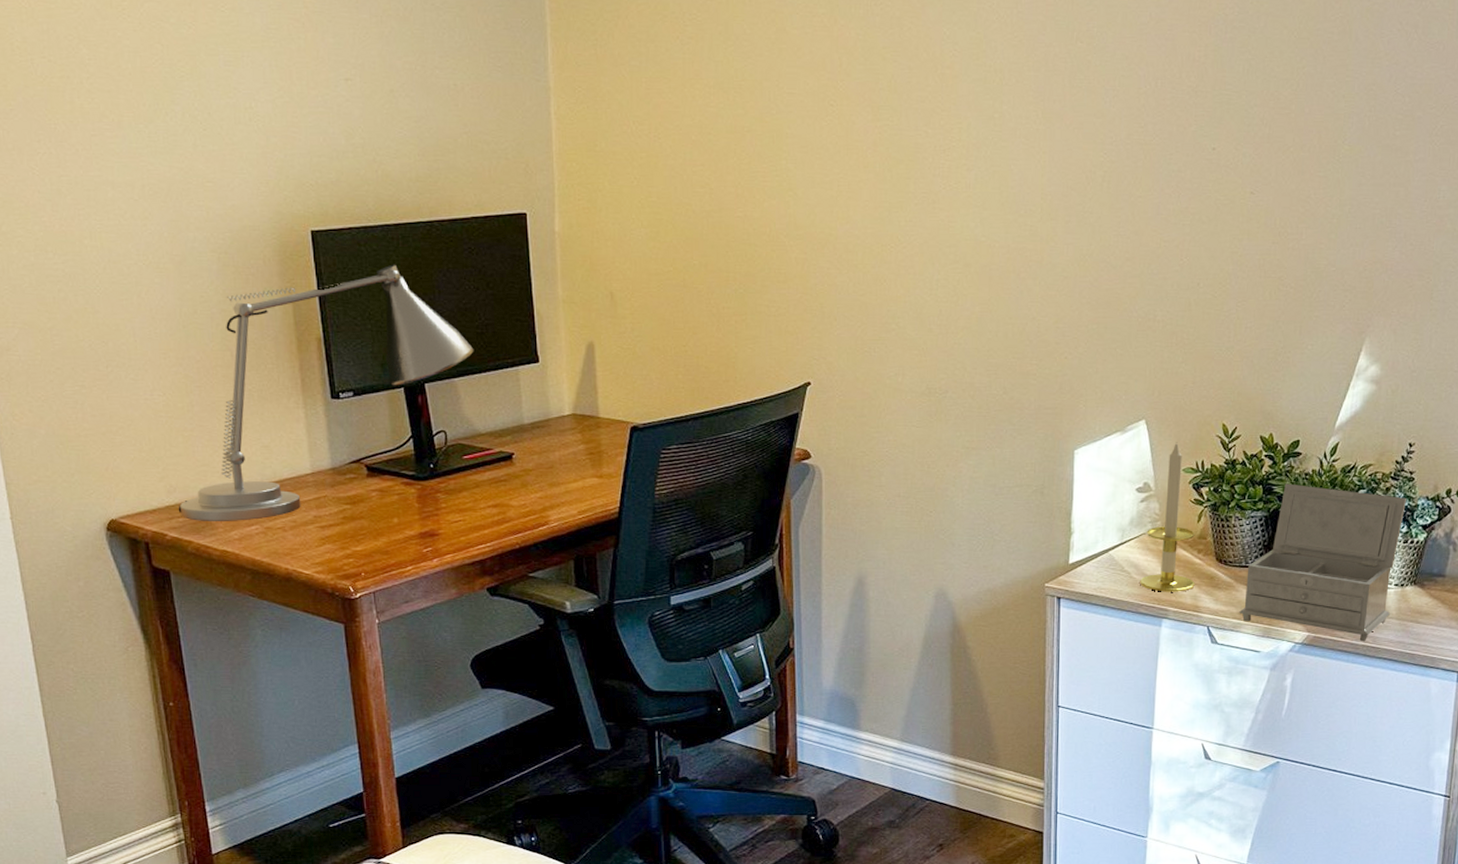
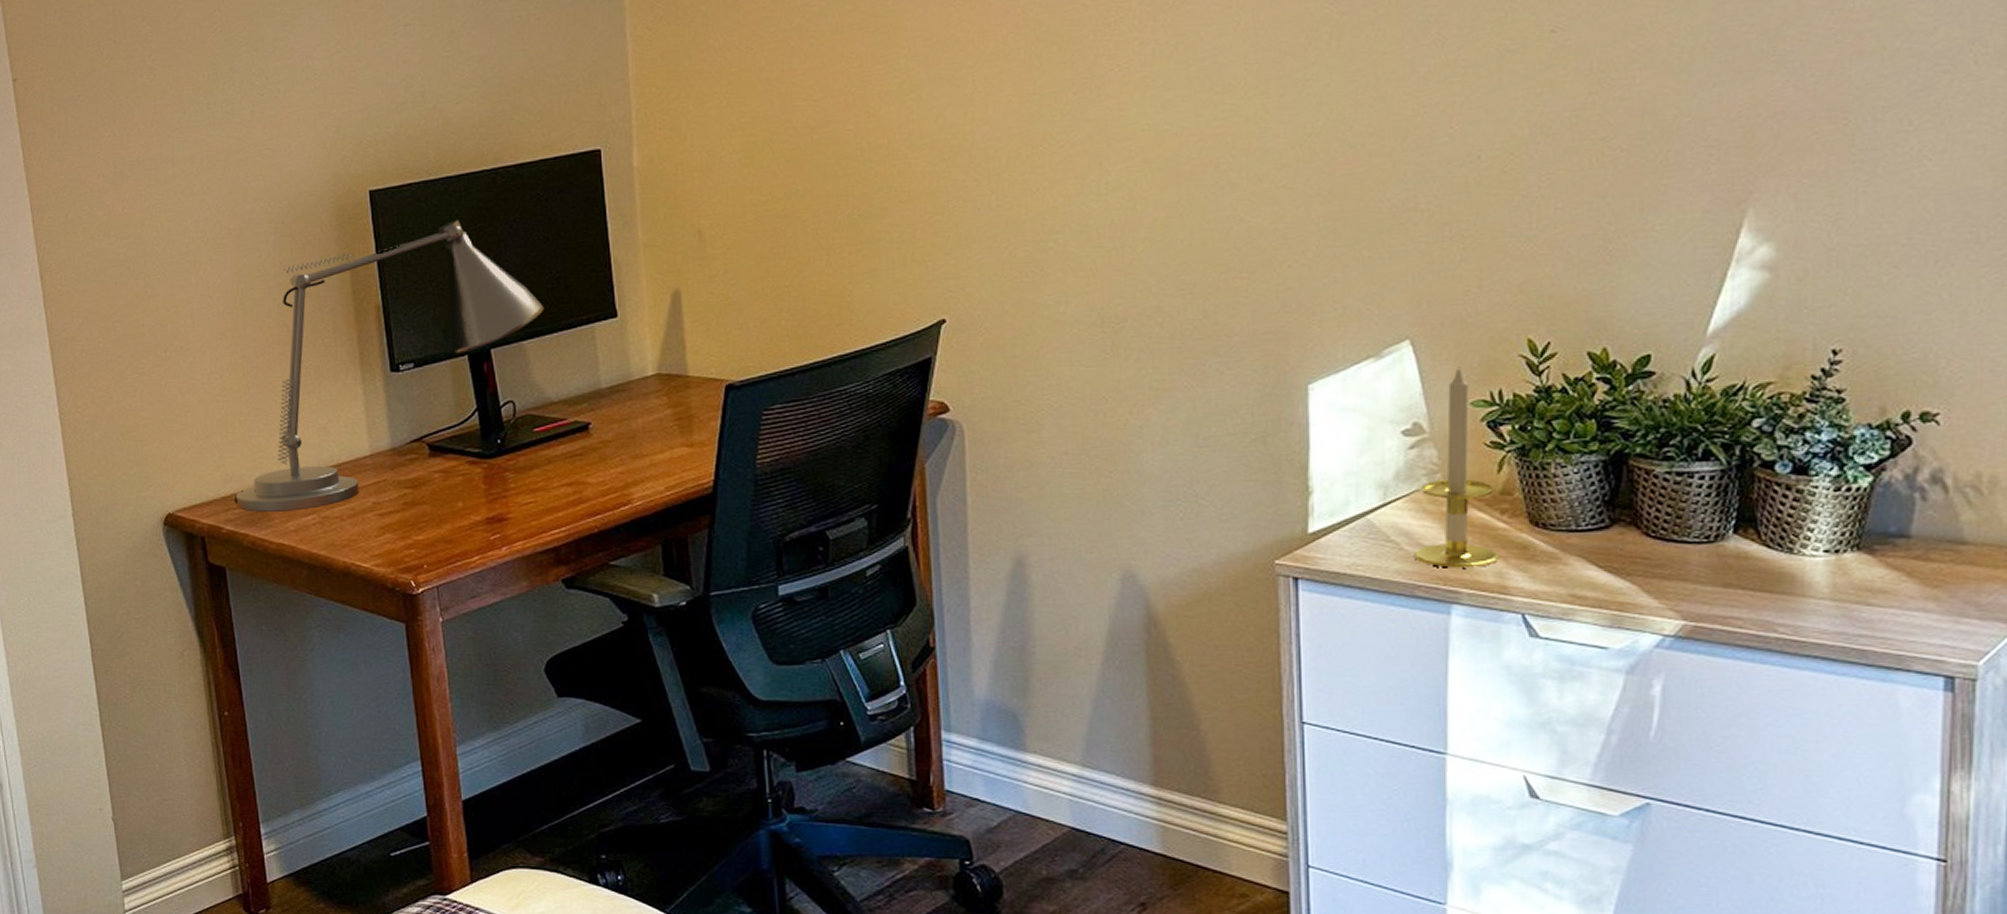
jewelry box: present [1239,483,1406,642] -> none [1570,414,1834,633]

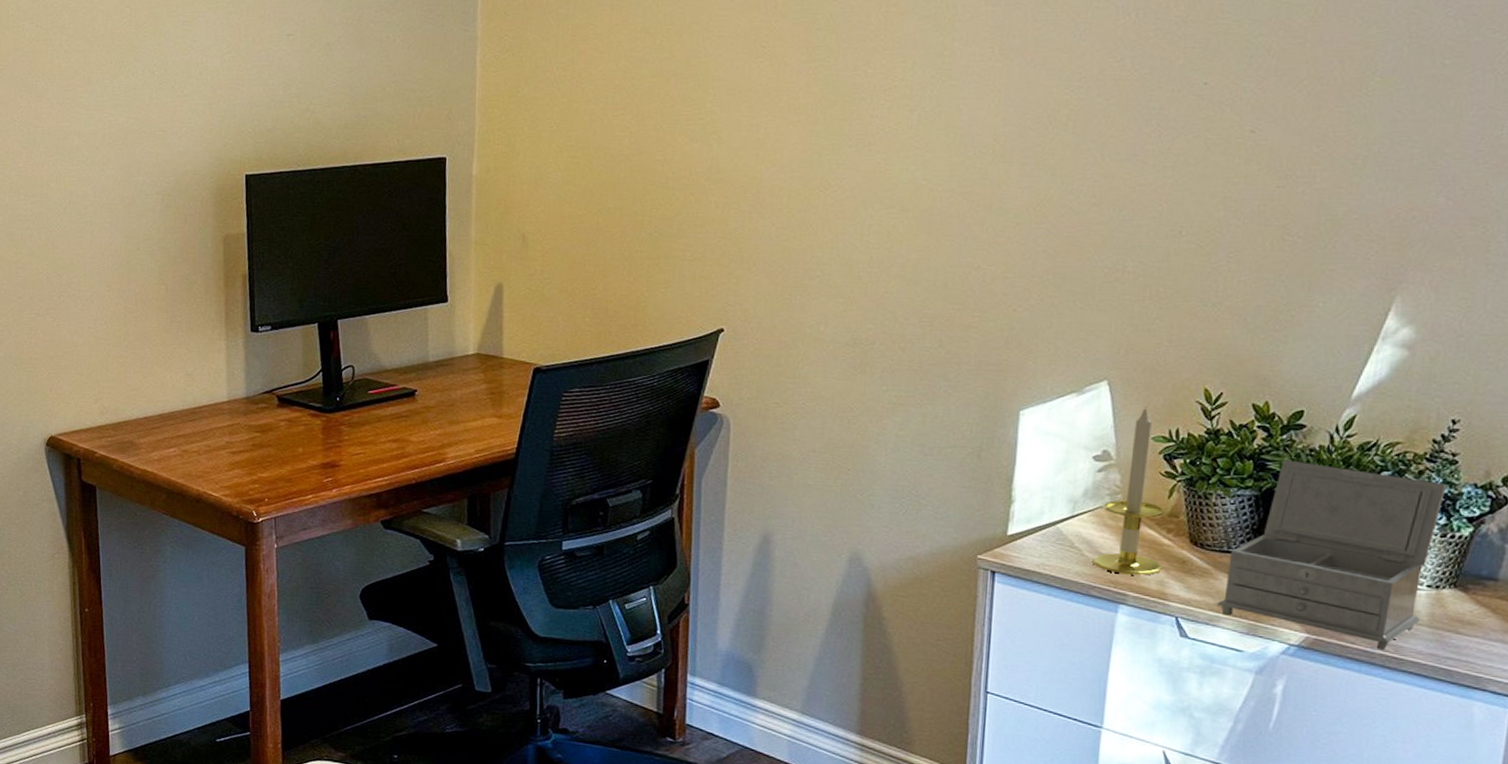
desk lamp: present [234,219,545,513] -> none [108,206,386,444]
jewelry box: none [1570,414,1834,633] -> present [1217,459,1446,651]

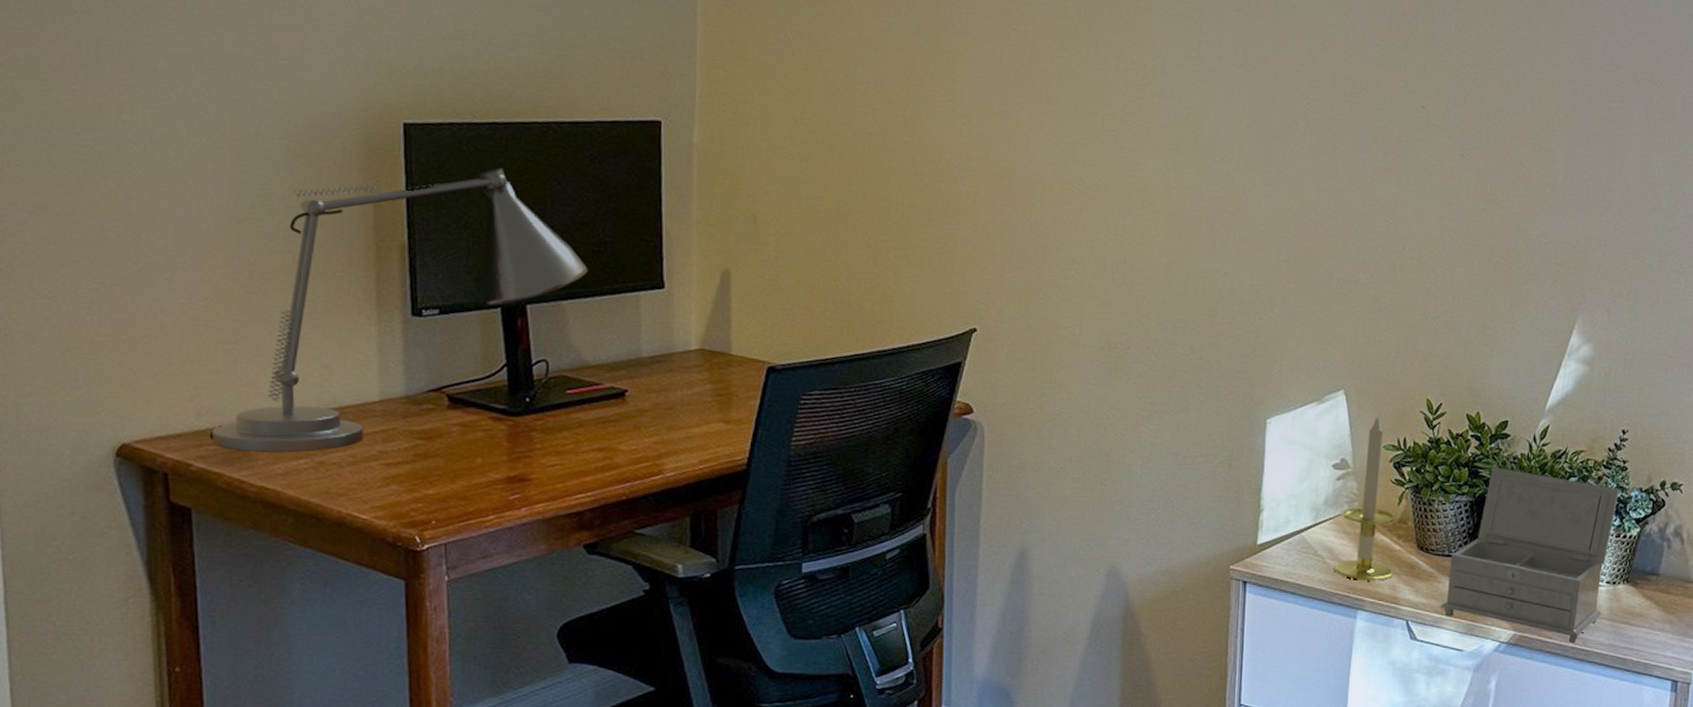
desk lamp: none [108,206,386,444] -> present [209,167,589,454]

